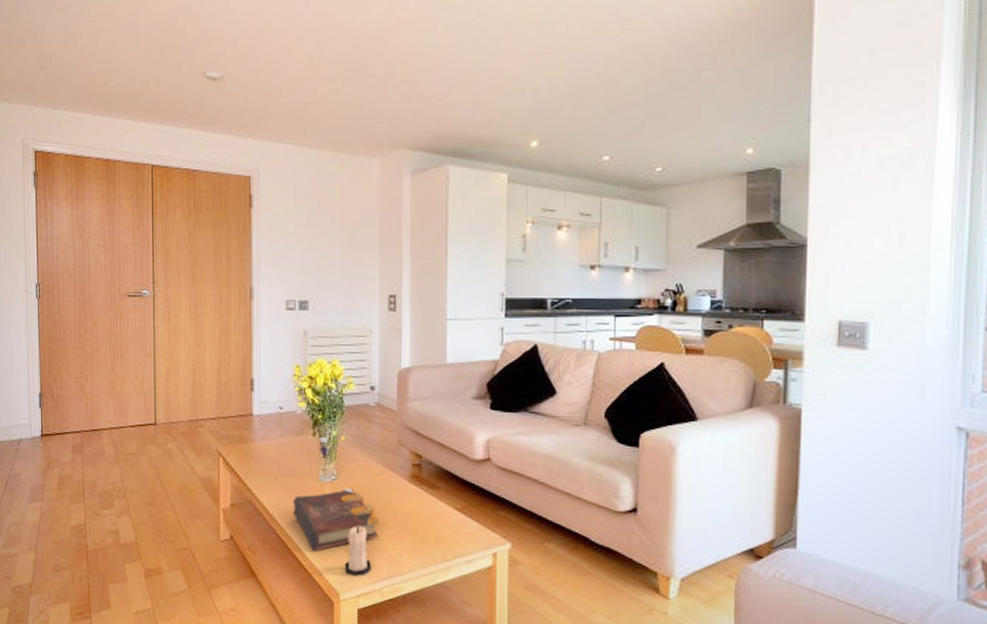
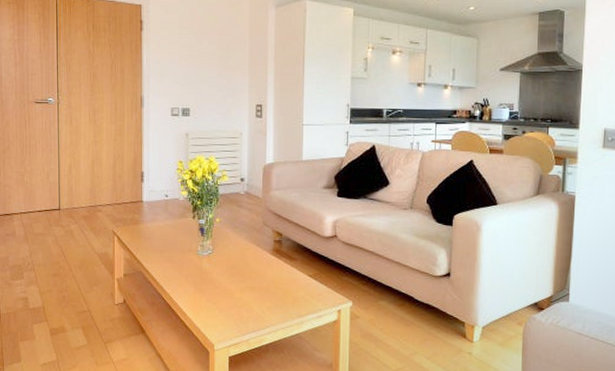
book: present [293,487,379,552] -> none [176,259,247,312]
candle: present [344,526,372,576] -> none [218,290,241,331]

